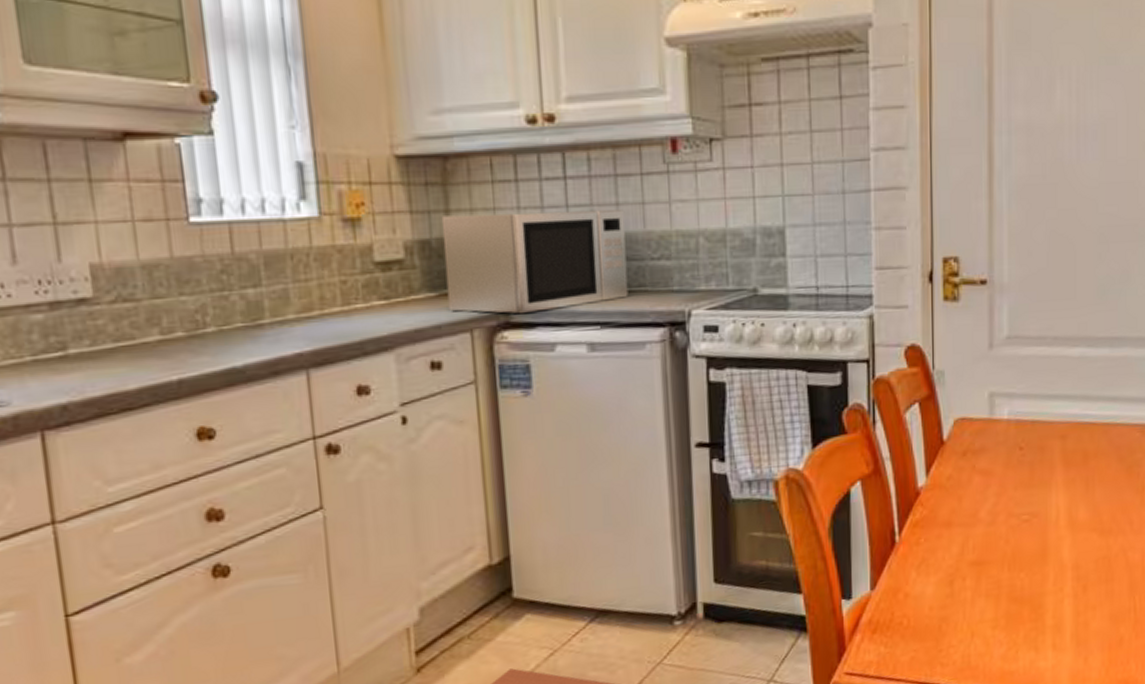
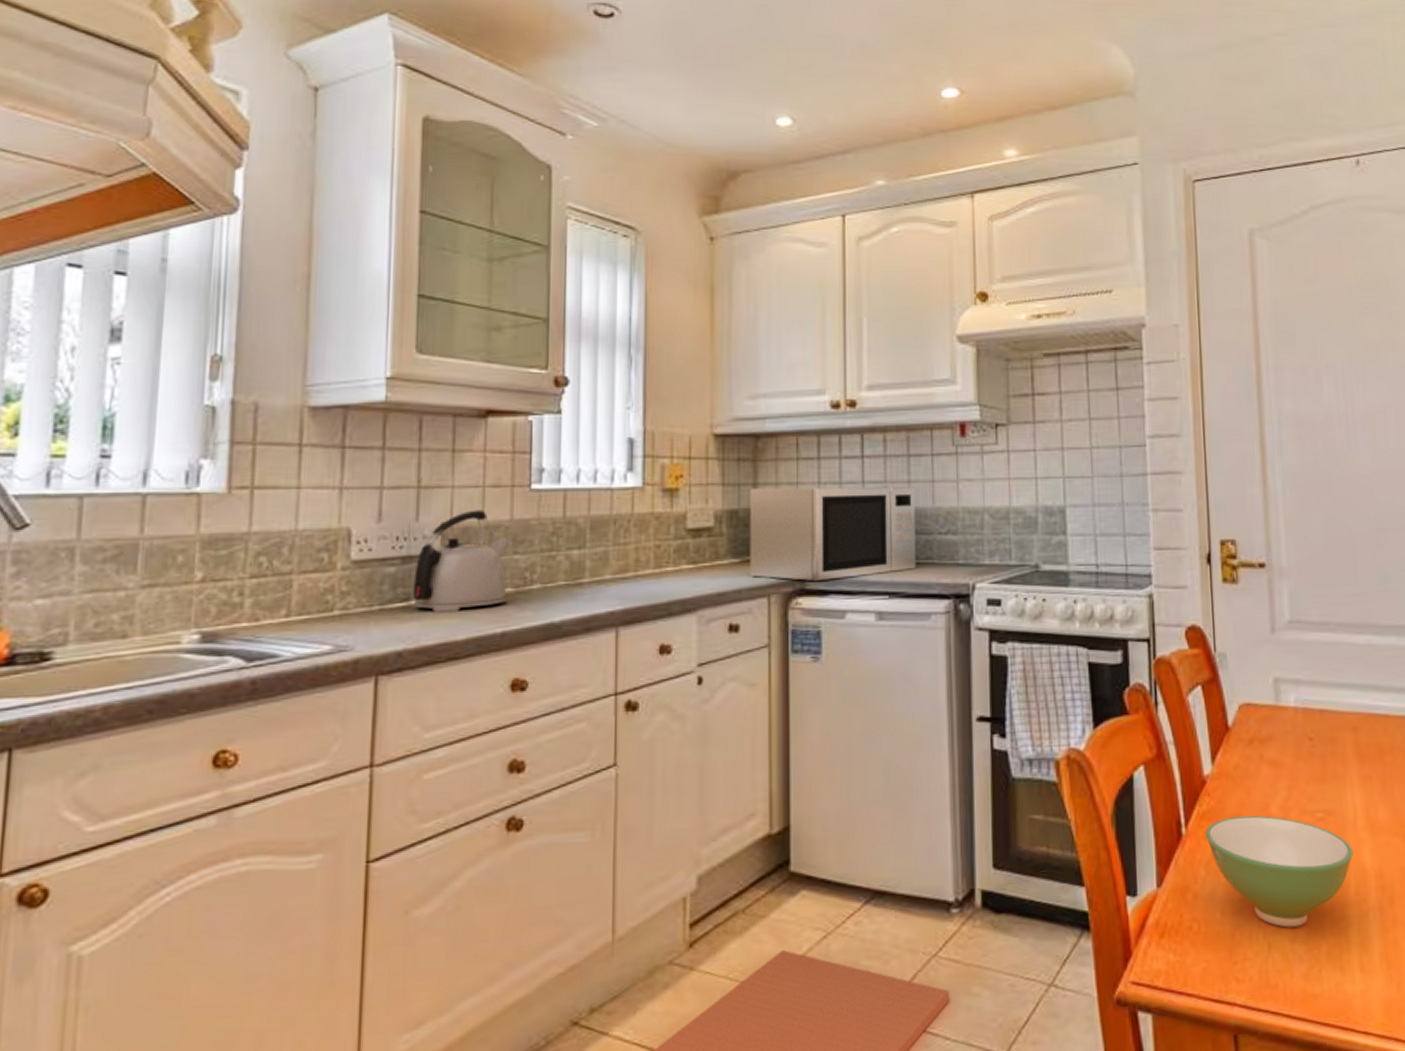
kettle: none [66,247,180,362] -> present [413,510,510,613]
bowl: none [917,520,1054,618] -> present [1205,815,1354,928]

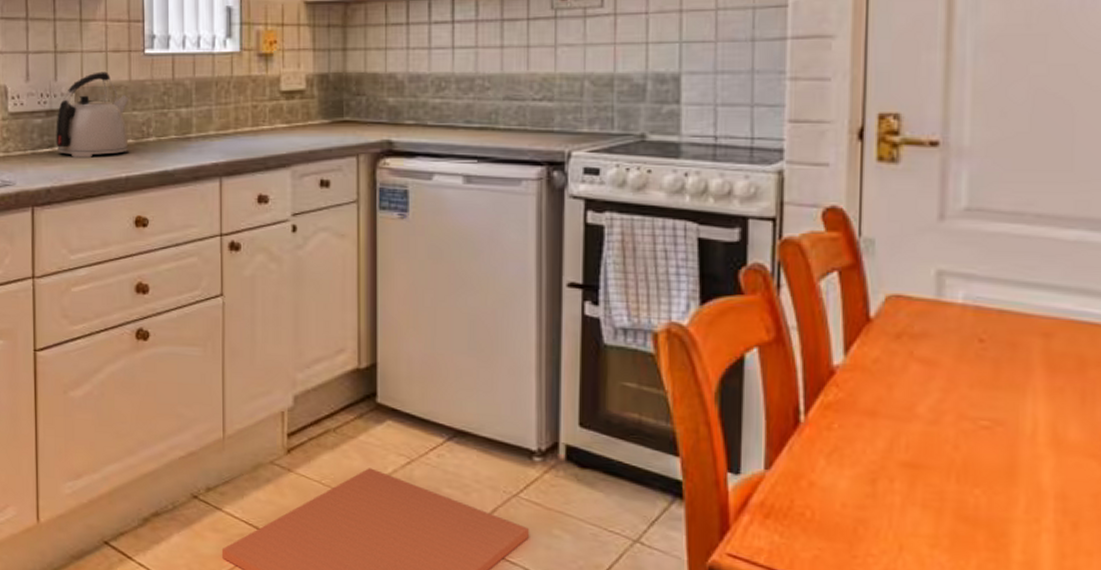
microwave: present [749,486,916,582] -> none [339,51,508,144]
bowl: present [1205,815,1354,928] -> none [829,411,1027,534]

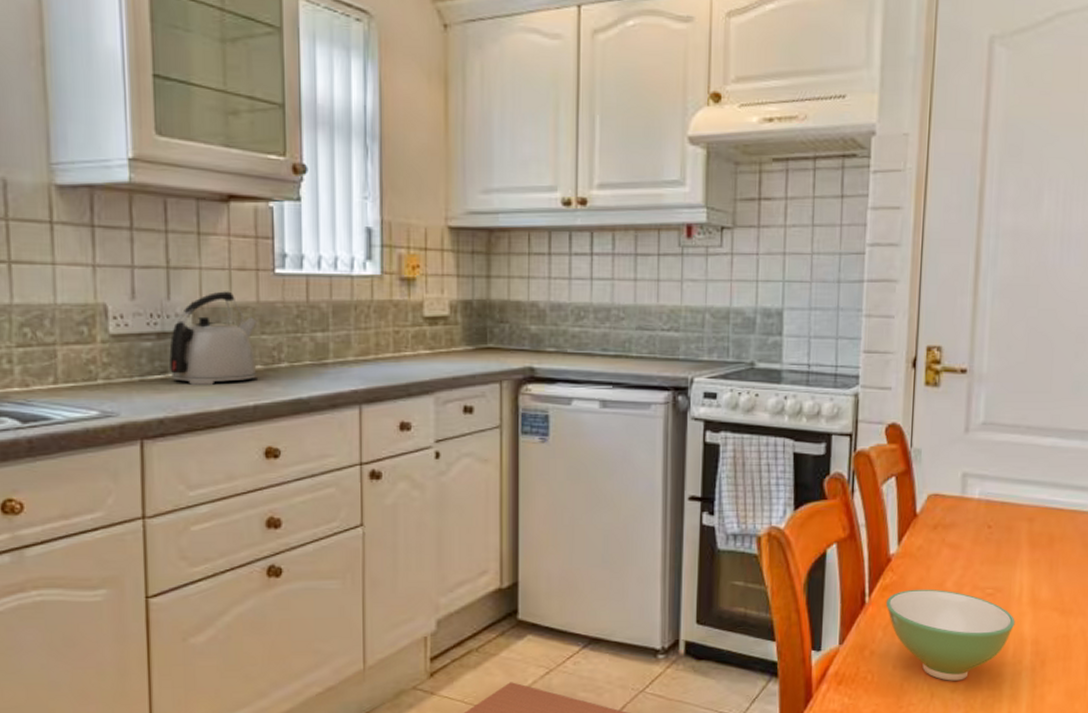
bowl: none [829,411,1027,534] -> present [885,589,1015,681]

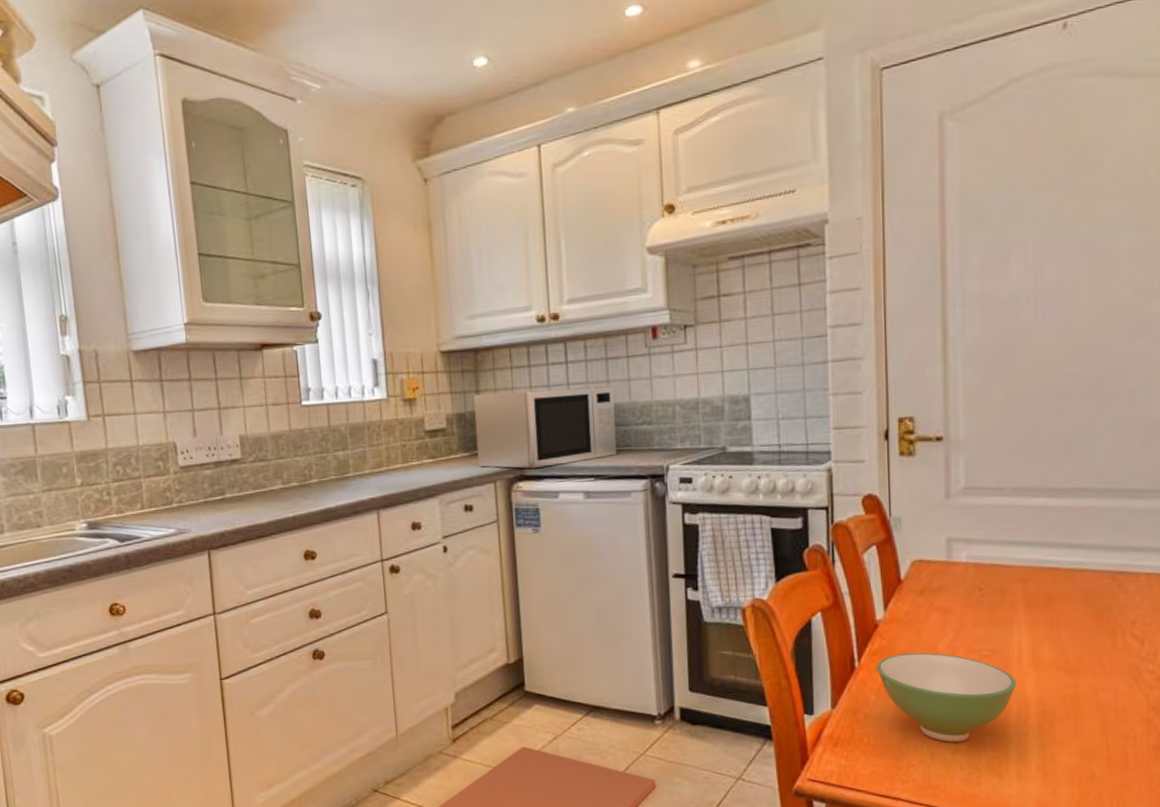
kettle: present [169,291,258,386] -> none [225,423,294,503]
microwave: none [483,281,640,371] -> present [473,385,617,470]

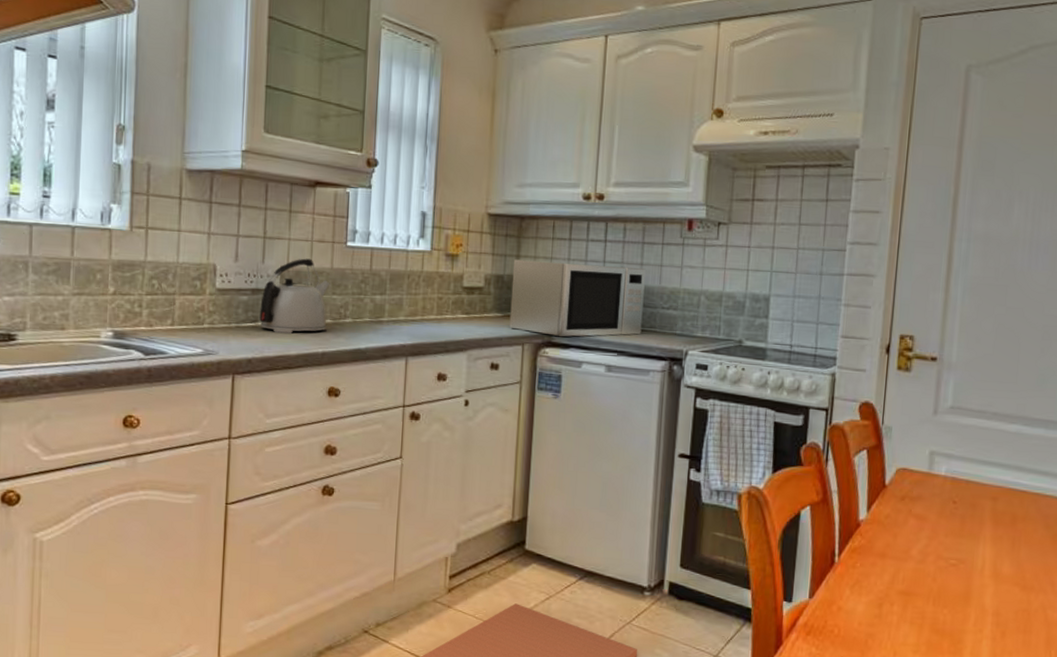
kettle: none [225,423,294,503] -> present [259,258,330,334]
bowl: present [876,652,1017,742] -> none [854,553,977,643]

